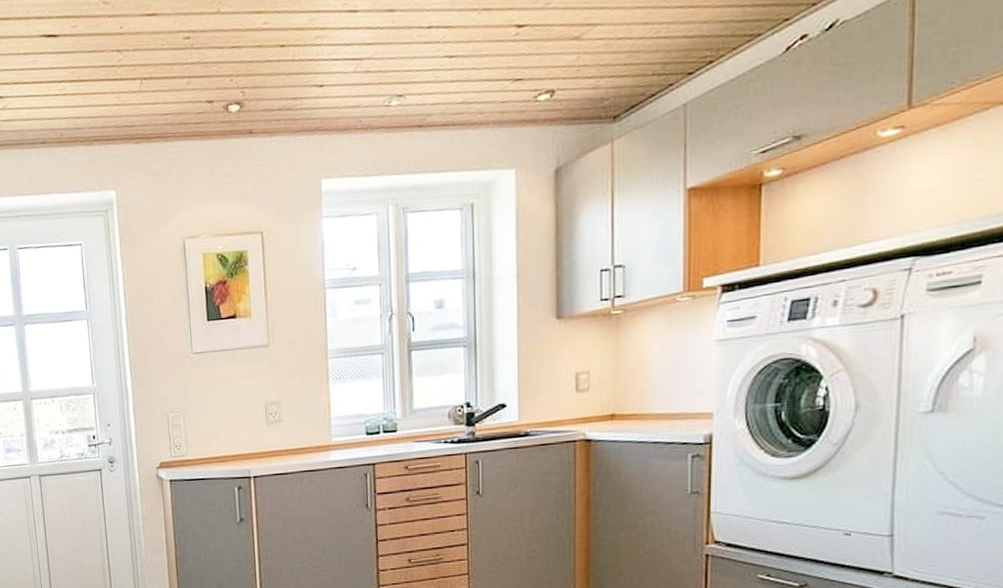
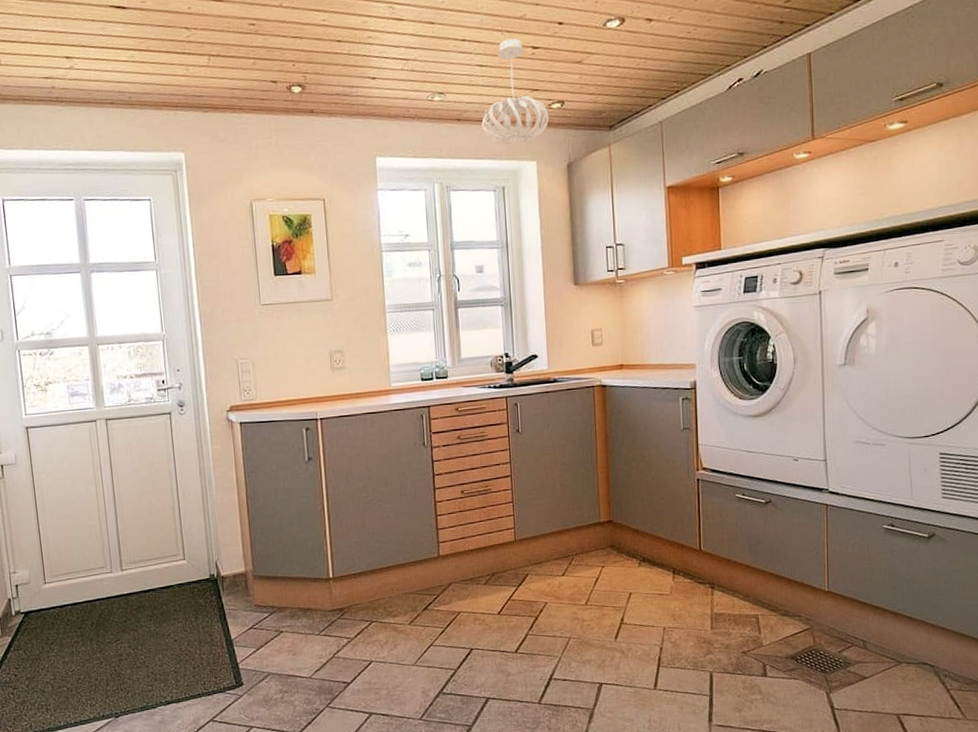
pendant light: none [448,17,533,152] -> present [481,38,549,146]

